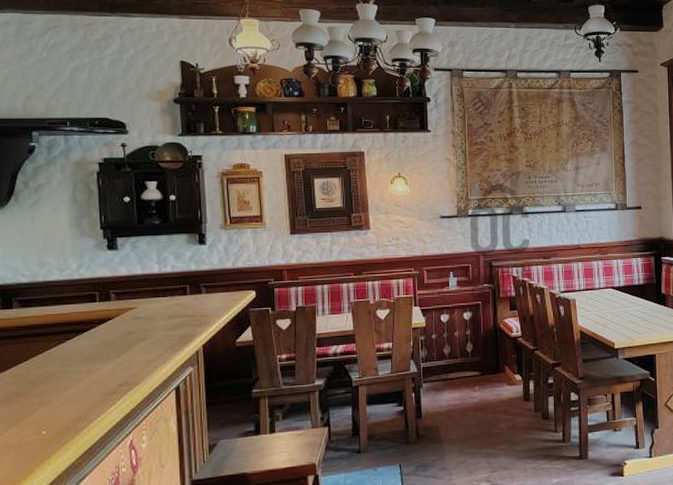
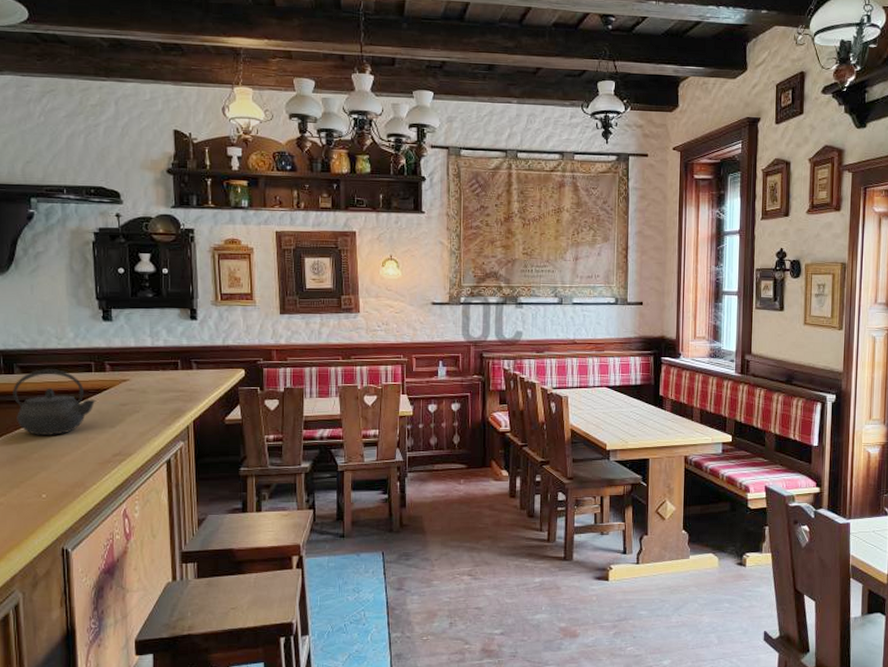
kettle: none [11,300,101,370] -> present [13,368,96,435]

